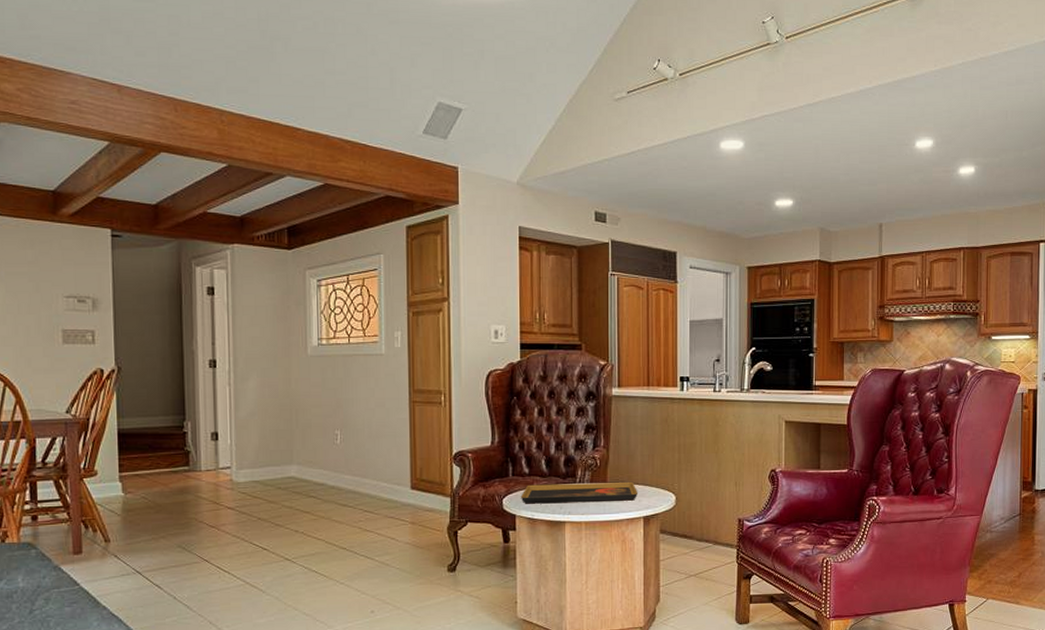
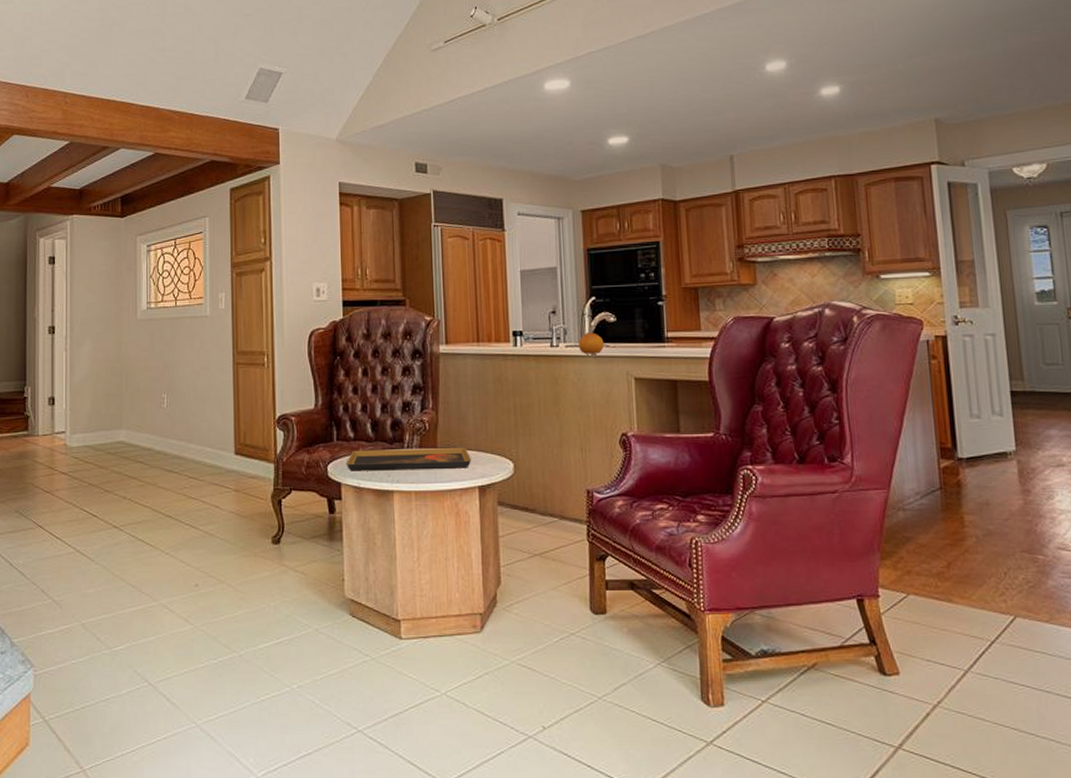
fruit: none [738,380,761,399] -> present [578,333,604,354]

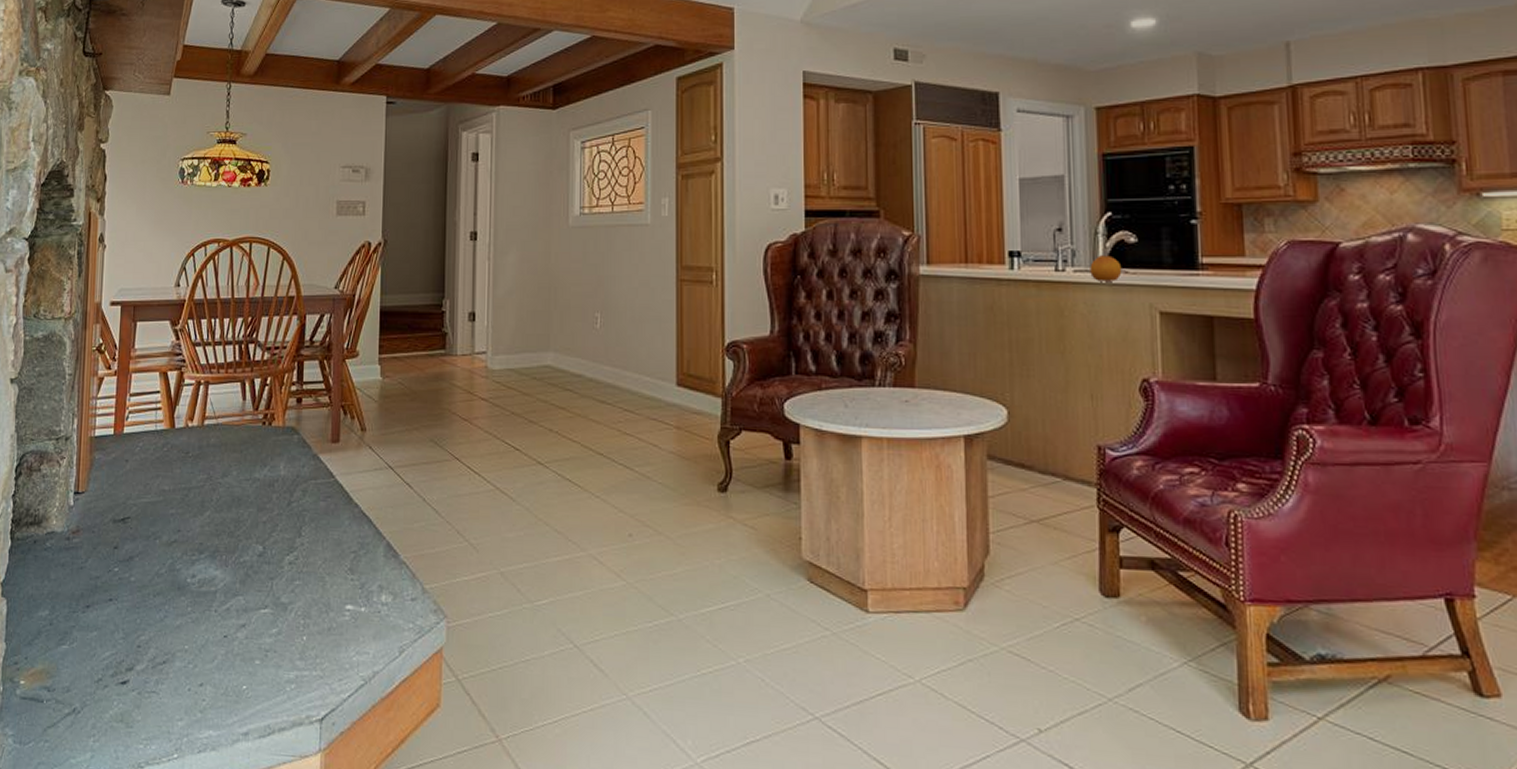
decorative tray: present [345,447,472,471] -> none [805,386,957,413]

